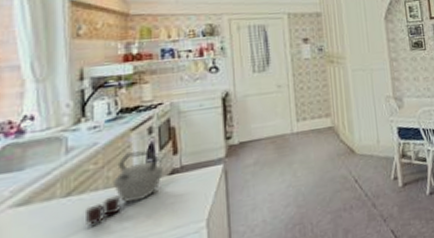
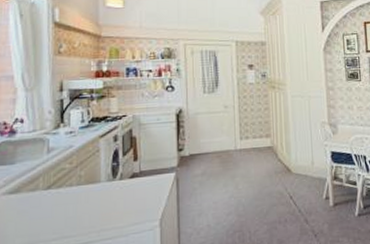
kettle: present [86,150,163,226] -> none [62,155,125,216]

